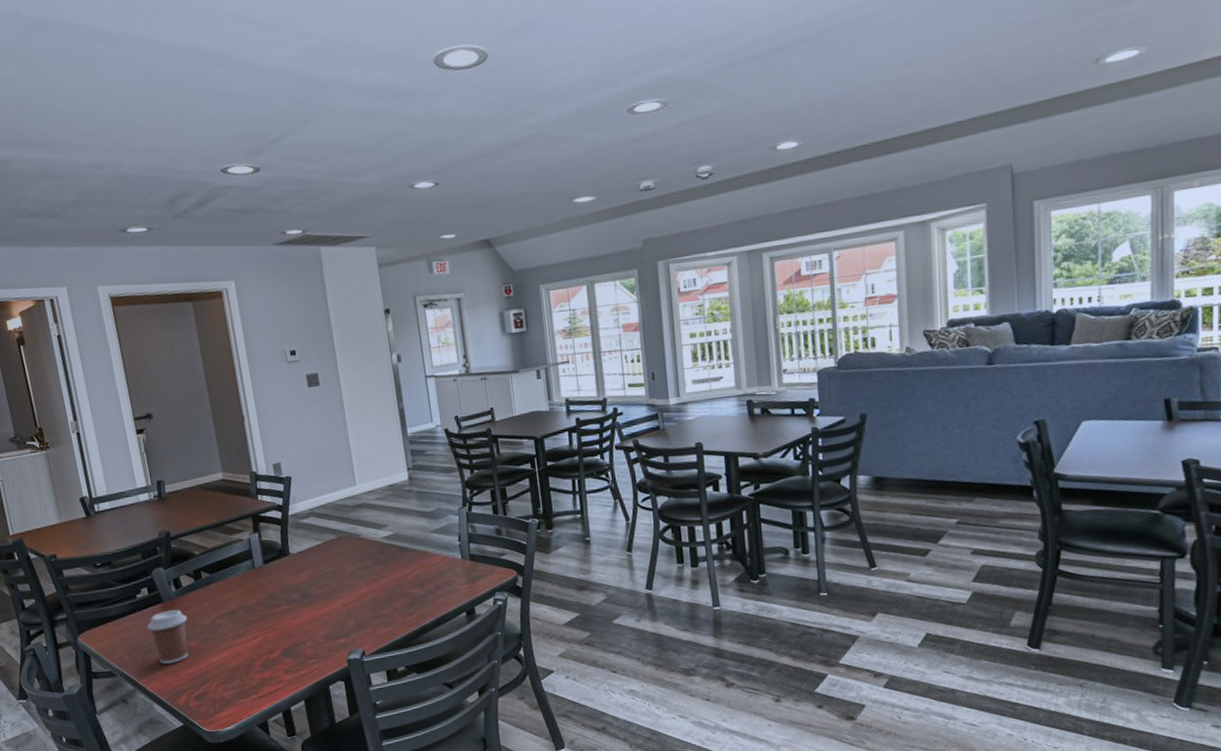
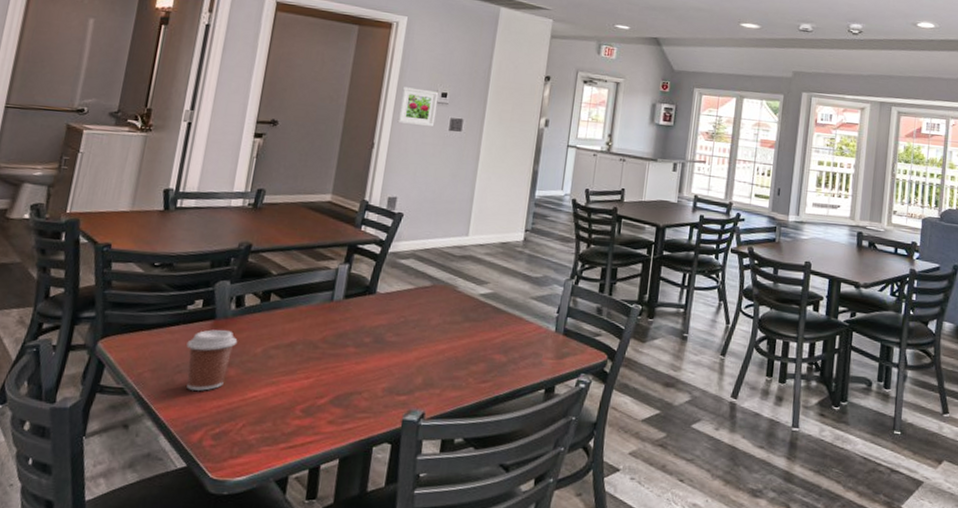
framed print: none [252,351,293,391] -> present [397,87,439,127]

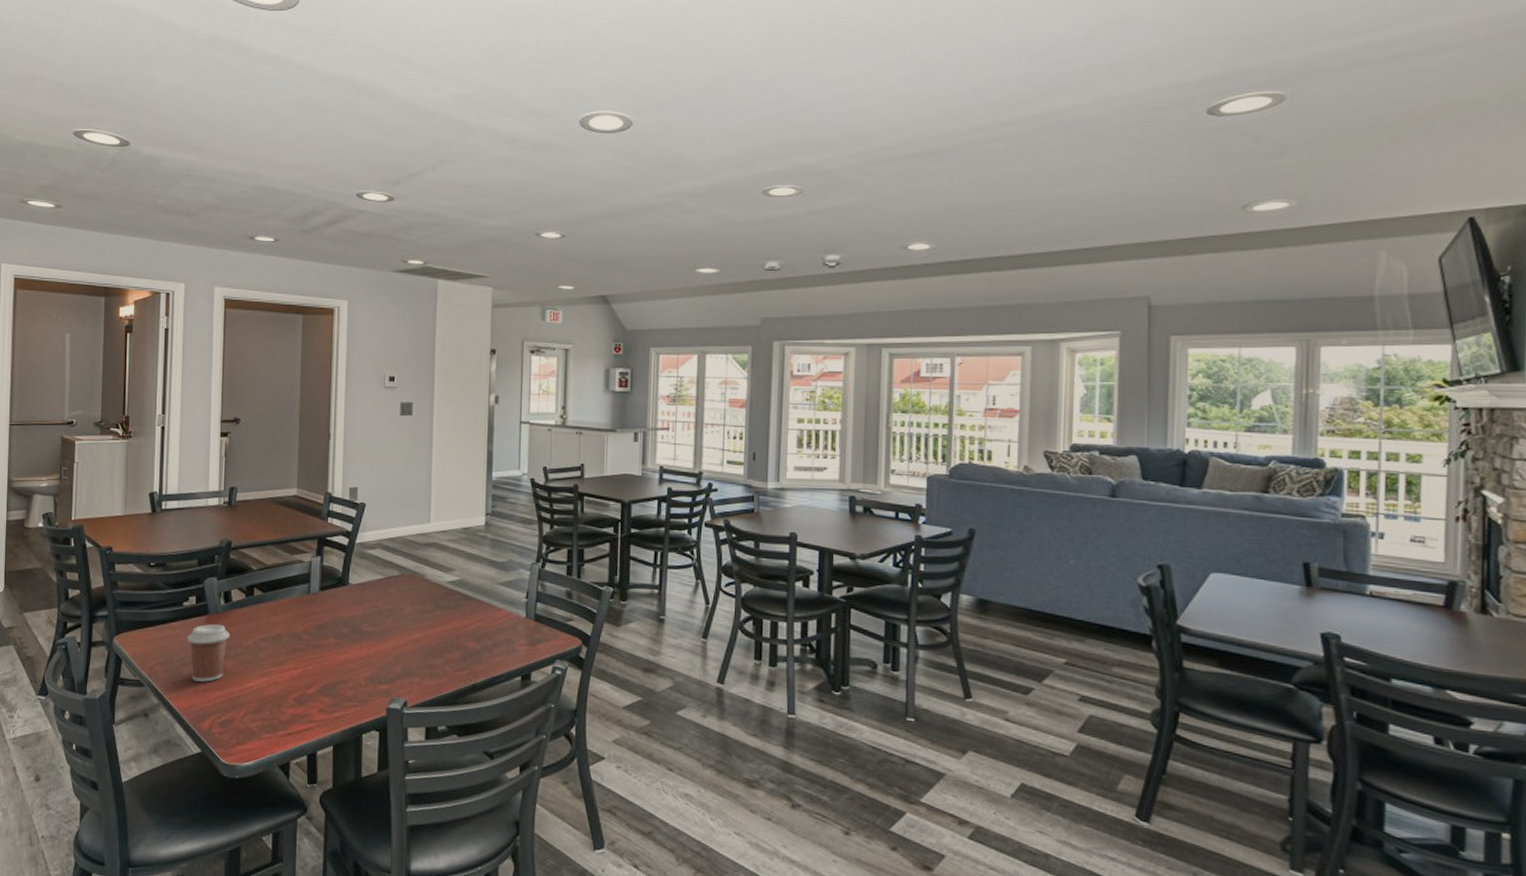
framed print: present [397,87,439,127] -> none [349,374,387,414]

